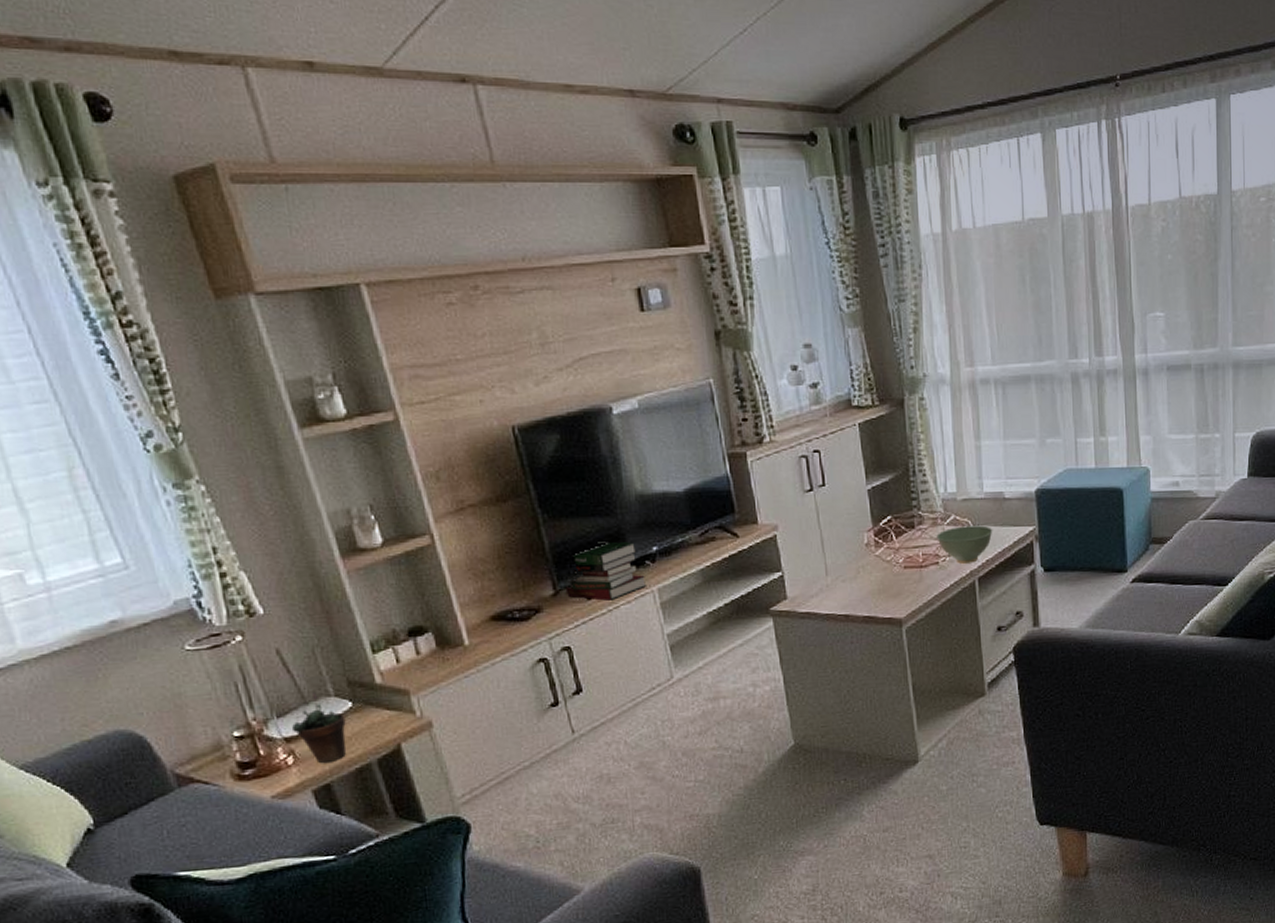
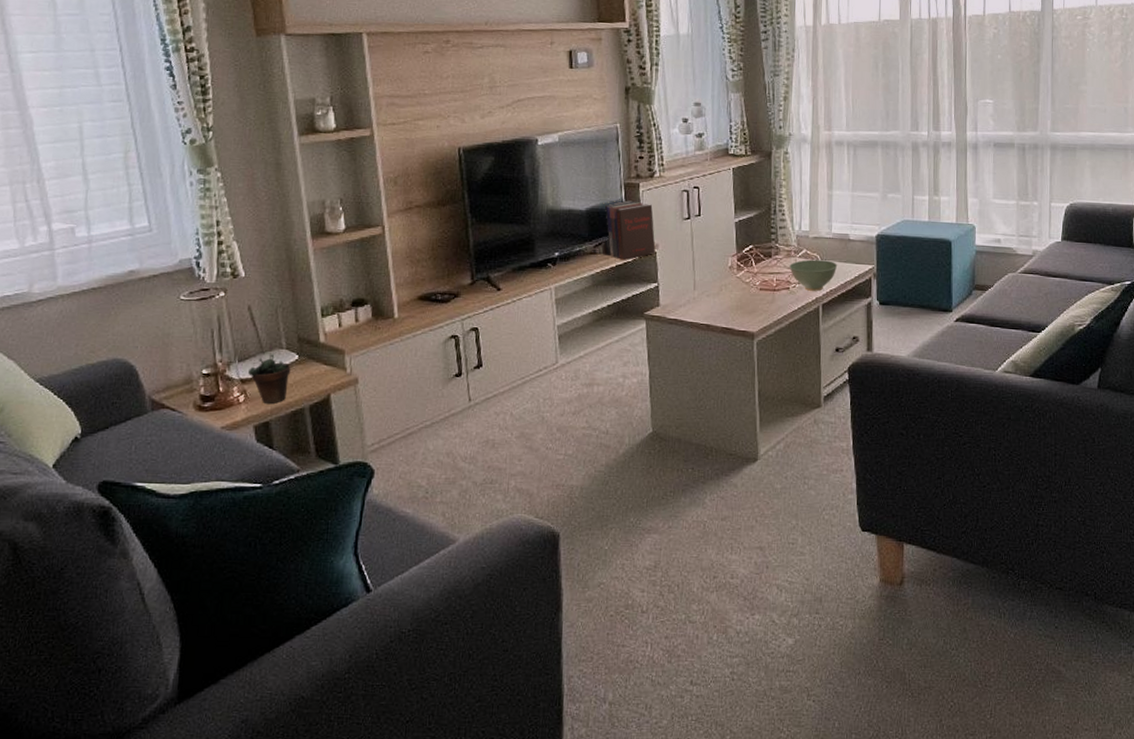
books: present [565,541,647,601] -> none [481,244,547,293]
books: none [697,474,775,548] -> present [592,200,656,260]

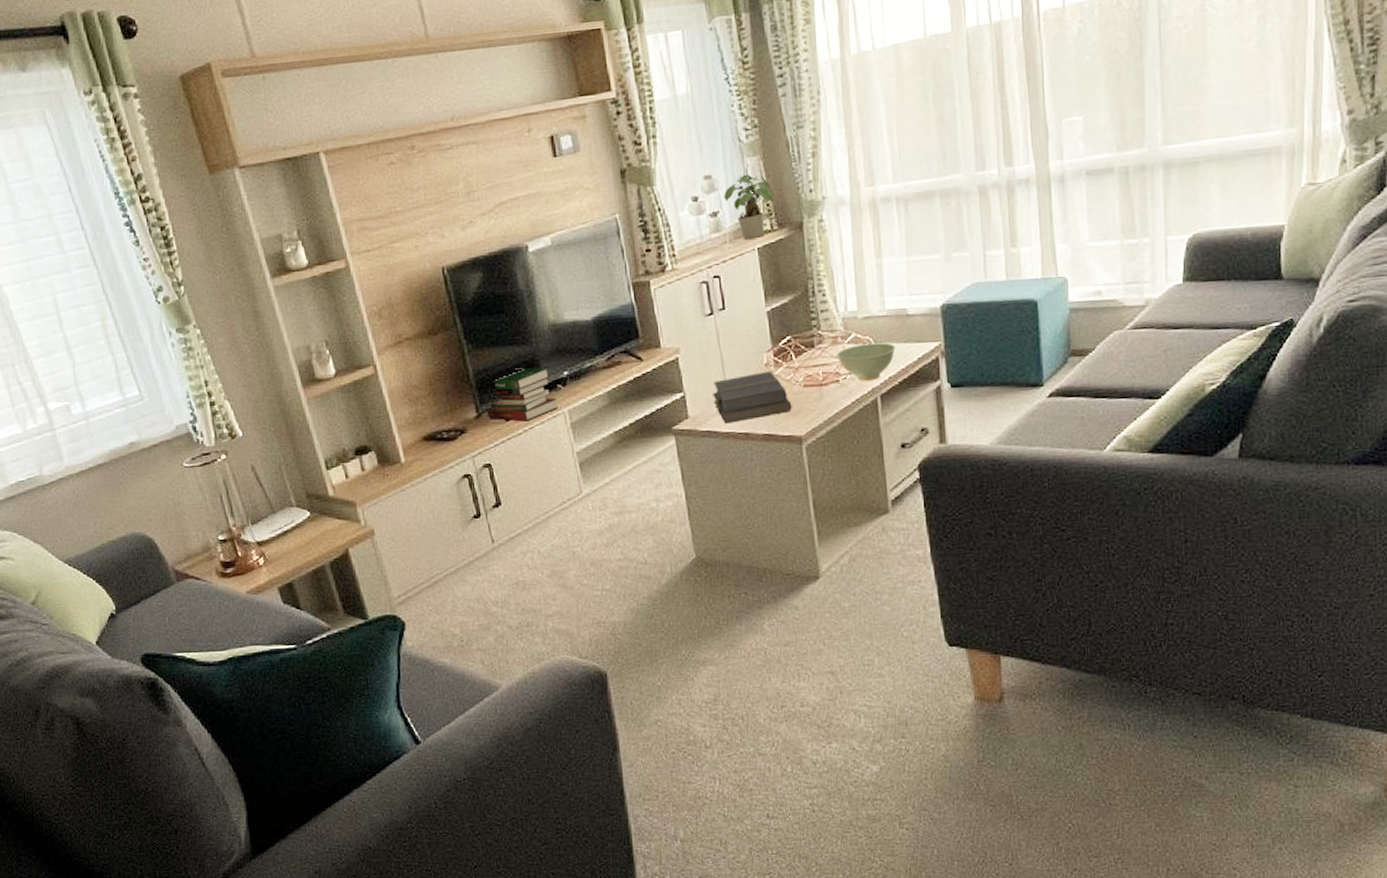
succulent plant: present [247,344,291,404] -> none [262,503,305,564]
books: none [481,244,547,293] -> present [487,368,559,422]
books: present [592,200,656,260] -> none [604,302,677,371]
book: none [682,272,748,315] -> present [713,370,792,424]
potted plant: none [708,106,750,160] -> present [723,174,774,240]

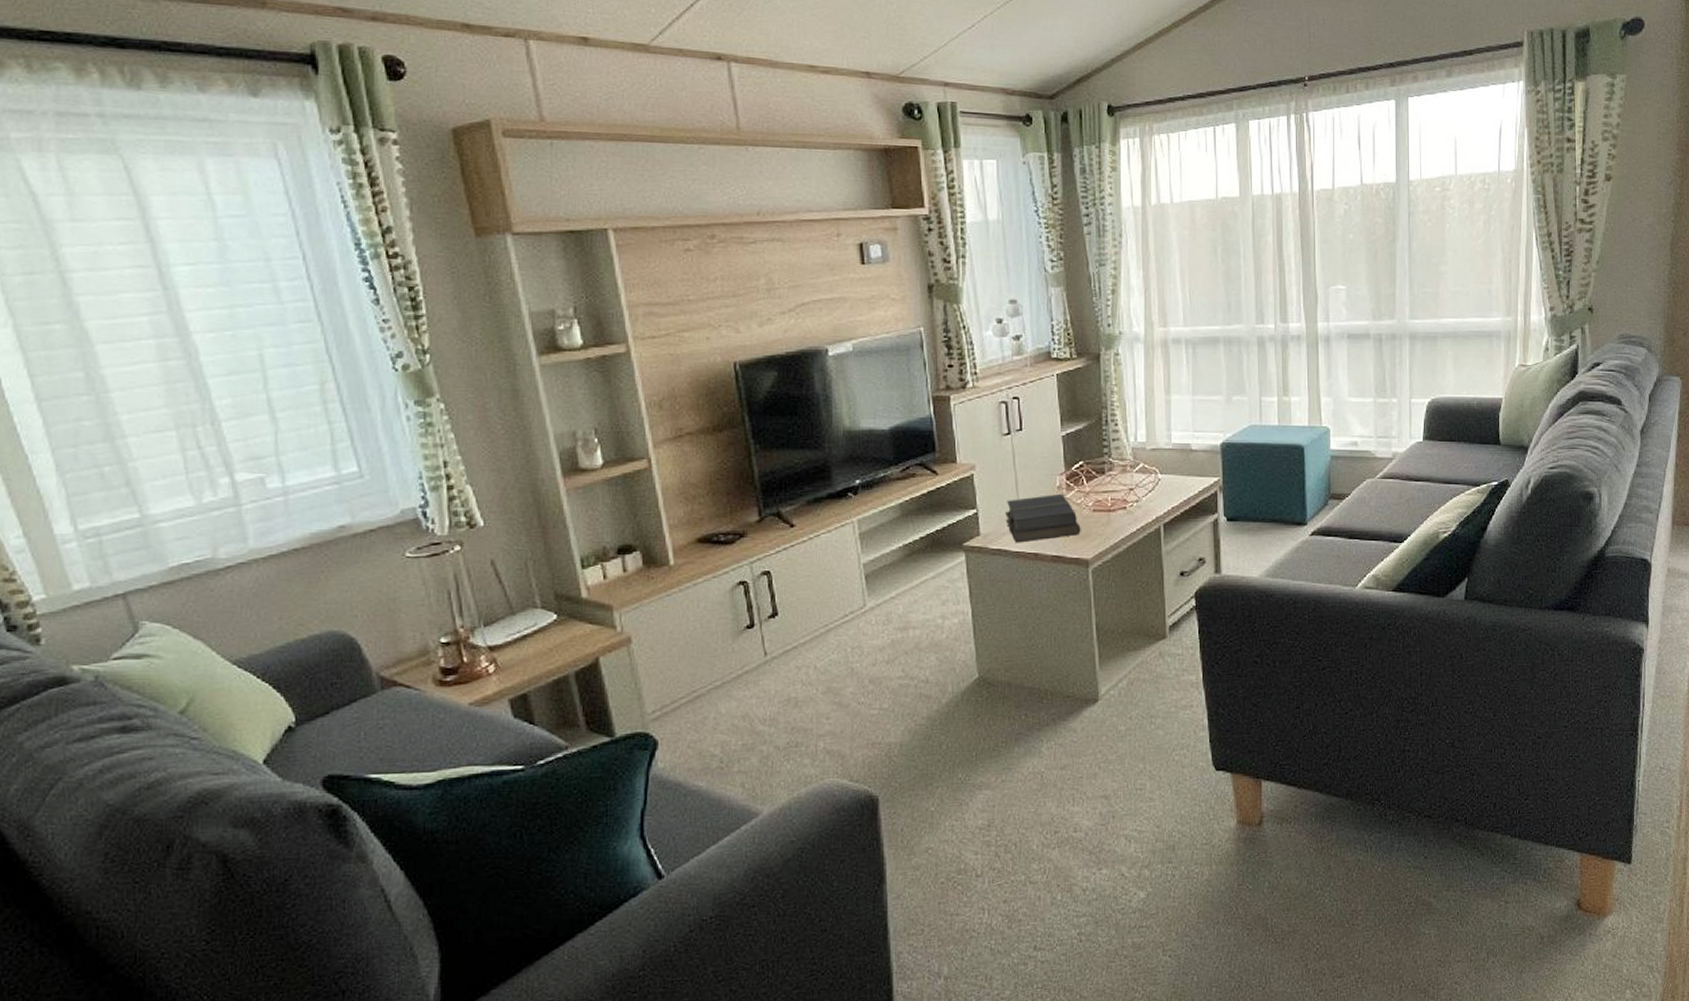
books: present [487,368,559,422] -> none [770,473,848,529]
potted plant: present [723,174,774,240] -> none [1027,303,1074,365]
bowl: present [837,342,896,381] -> none [1125,474,1179,509]

